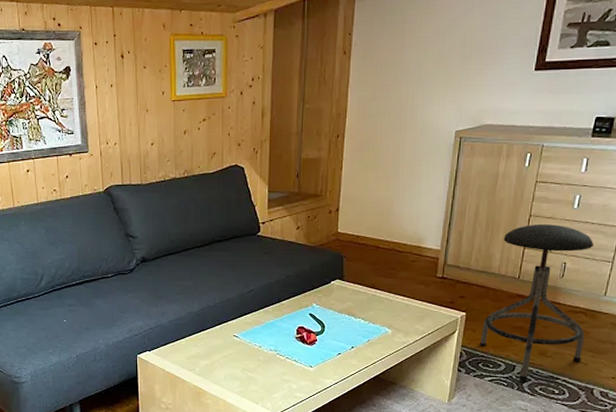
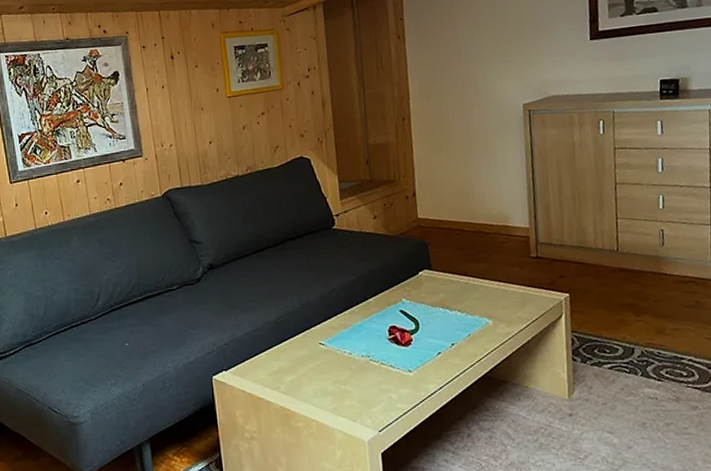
stool: present [479,224,593,381] -> none [589,190,704,365]

